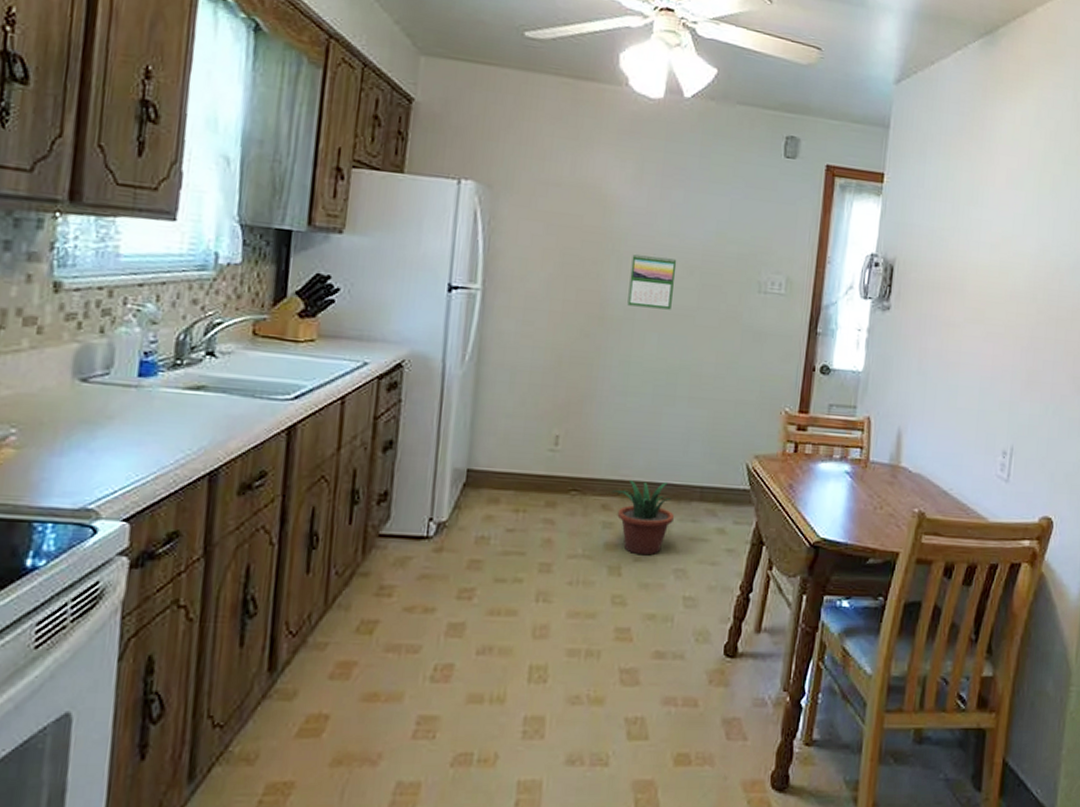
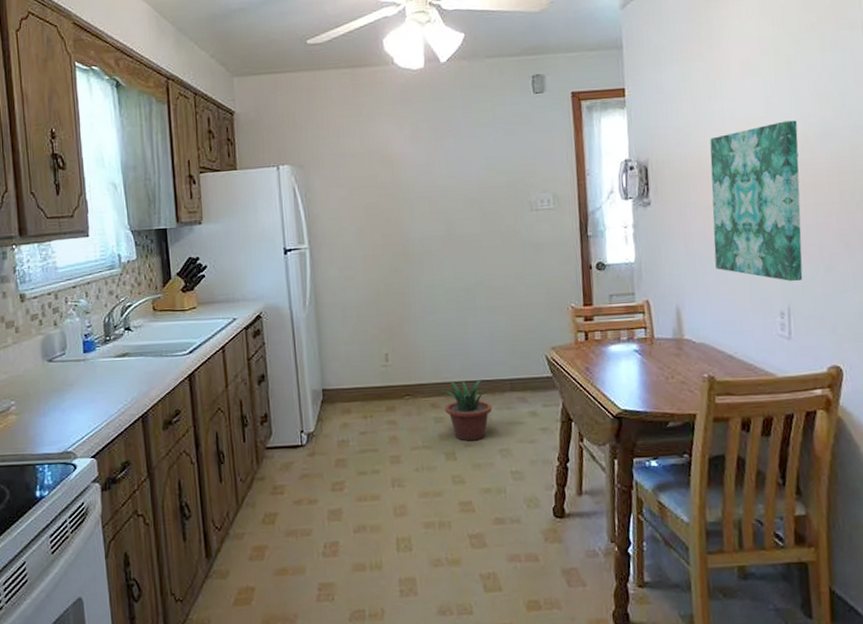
calendar: present [627,253,677,310] -> none [421,195,460,241]
wall art: none [946,244,1051,419] -> present [710,120,803,281]

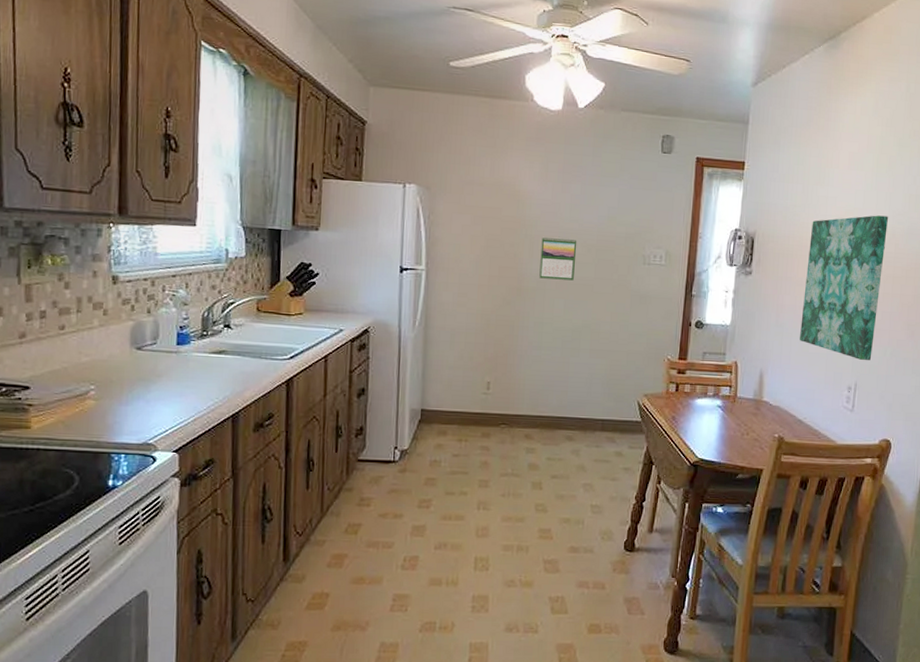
calendar: none [421,195,460,241] -> present [539,236,577,281]
potted plant: present [437,380,492,442] -> none [532,415,581,474]

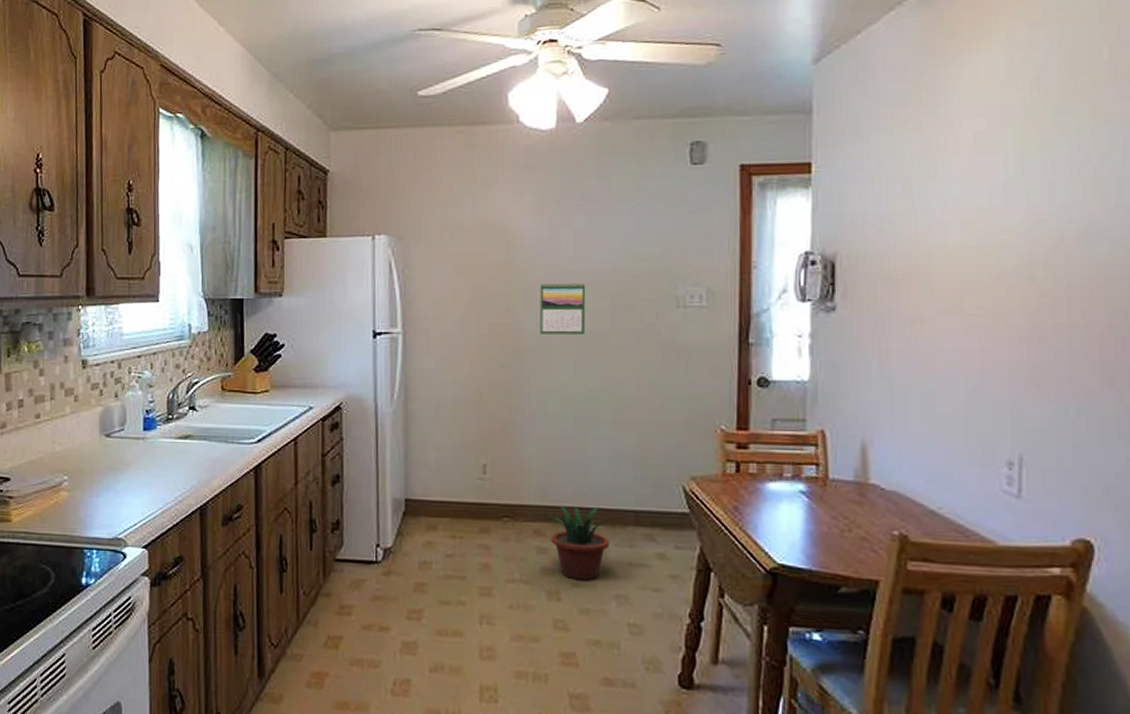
potted plant: none [532,415,581,474] -> present [543,505,609,581]
wall art: present [800,215,888,360] -> none [919,214,1050,422]

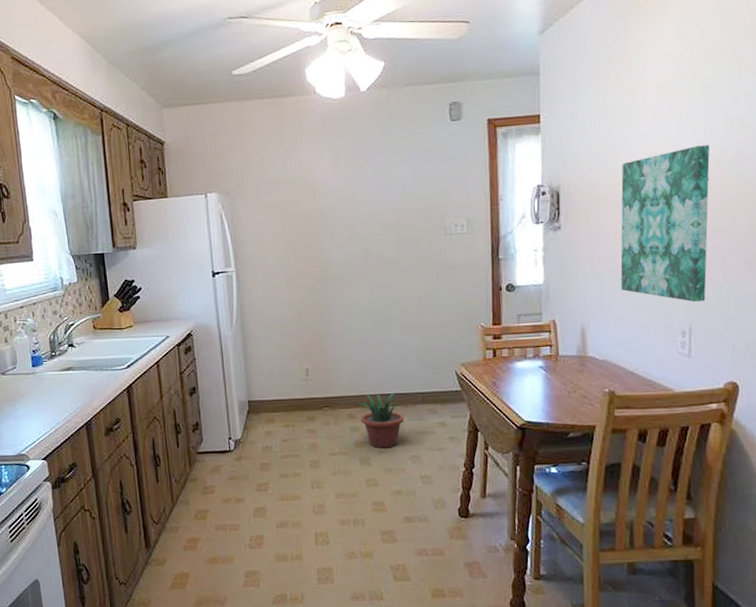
calendar: present [540,282,586,334] -> none [340,220,377,264]
wall art: none [919,214,1050,422] -> present [620,145,710,302]

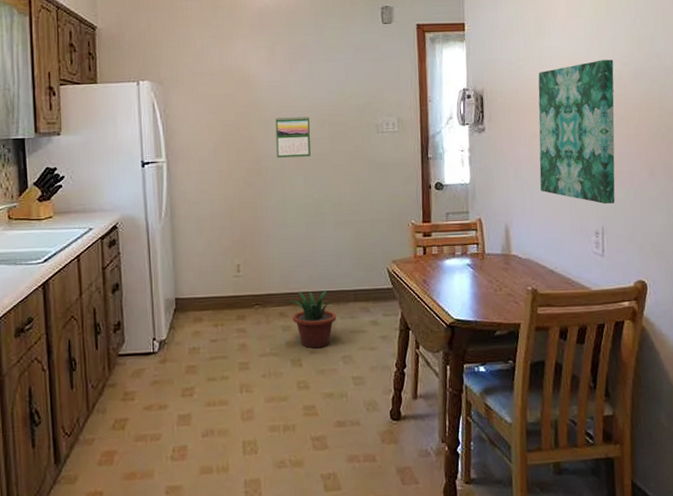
calendar: none [340,220,377,264] -> present [275,116,311,158]

